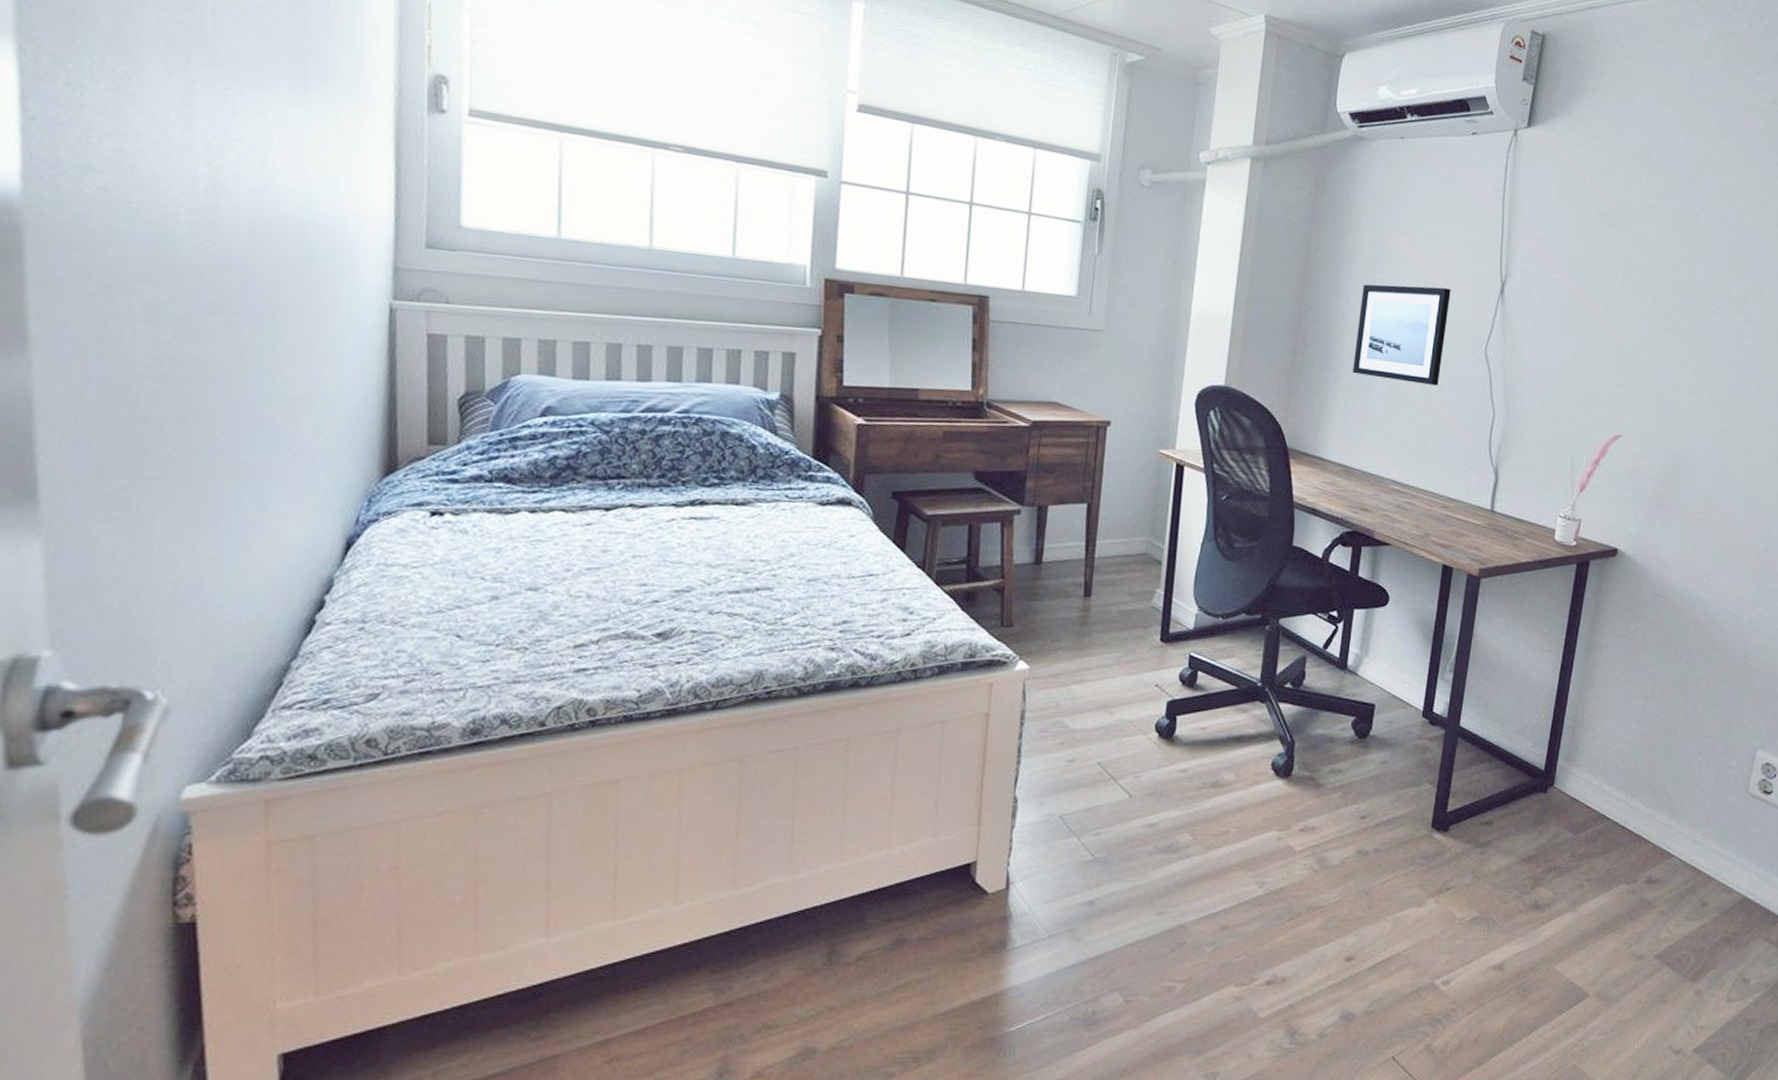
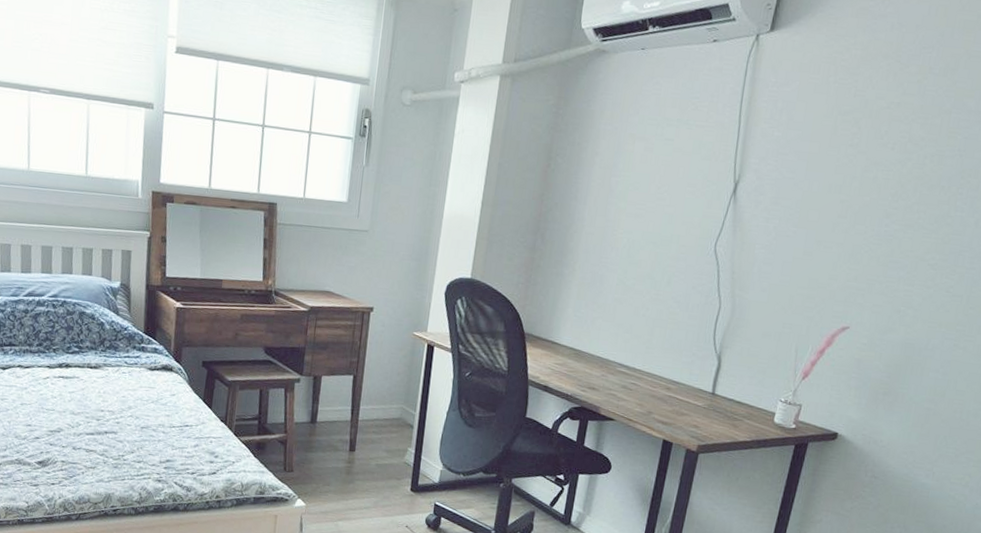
wall art: present [1353,284,1451,386] -> none [586,187,684,279]

